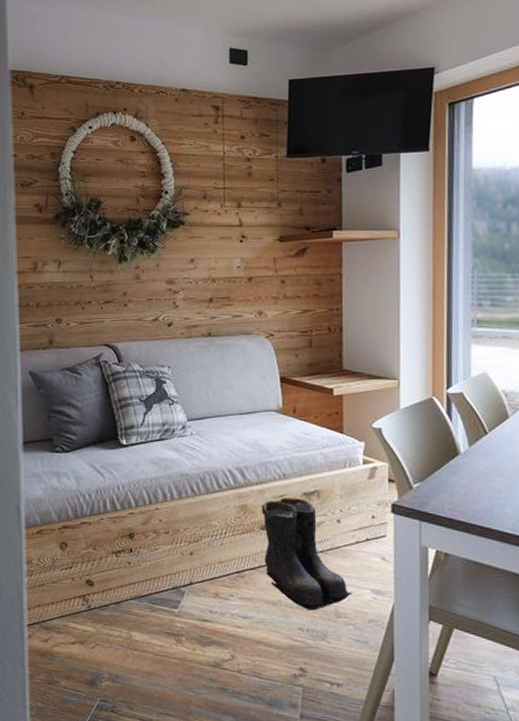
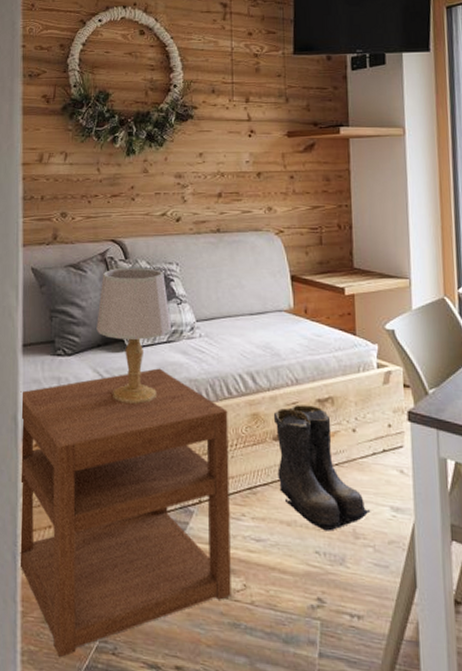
nightstand: none [22,464,220,714] -> present [18,368,231,658]
table lamp: none [92,370,165,496] -> present [96,267,172,404]

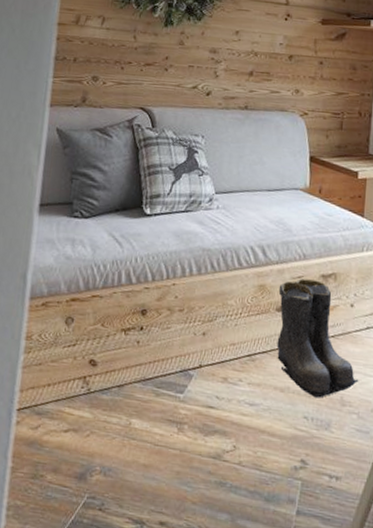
nightstand: present [18,368,231,658] -> none [12,236,236,513]
table lamp: present [96,267,172,404] -> none [116,136,192,270]

